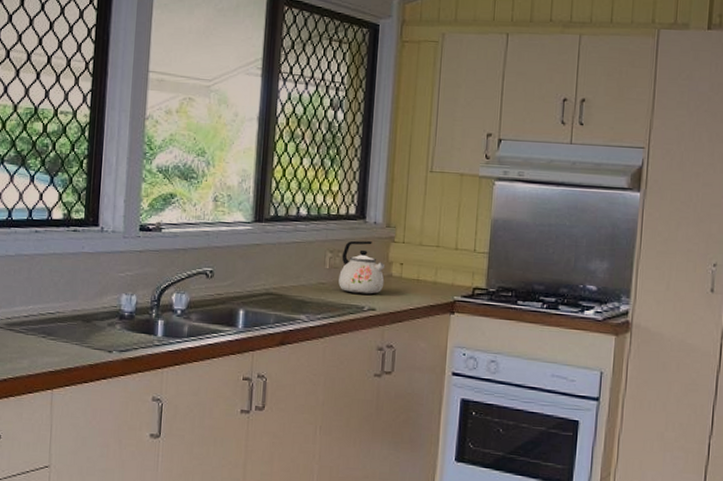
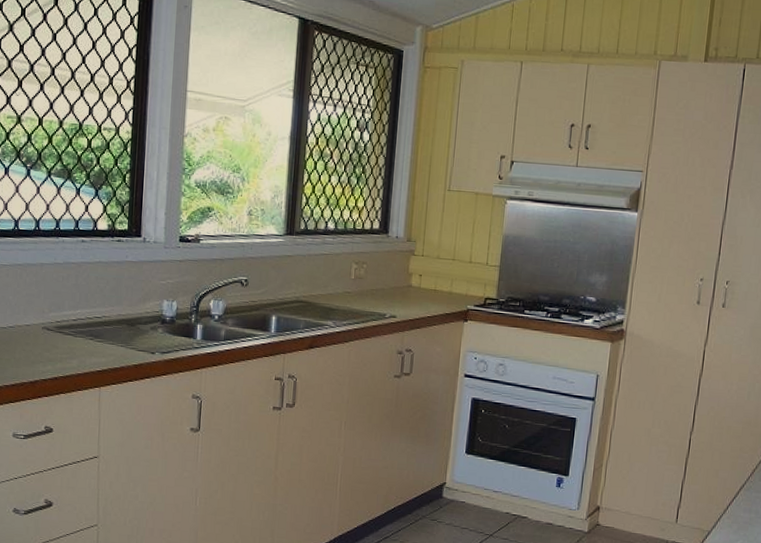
kettle: present [338,240,385,295] -> none [363,253,405,303]

